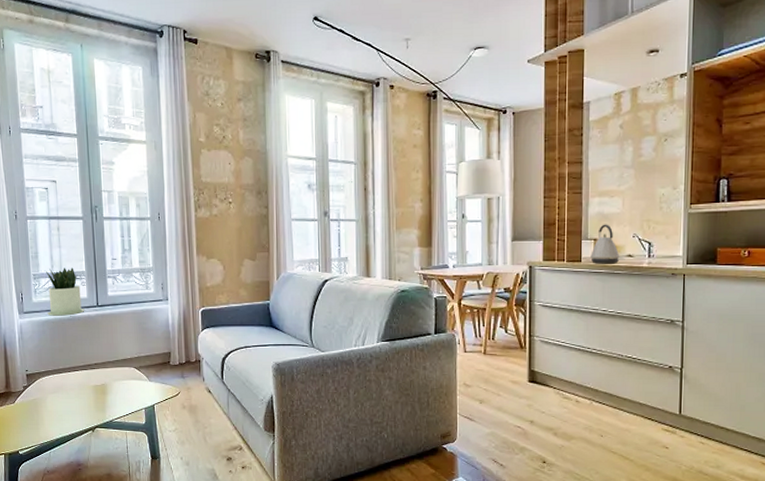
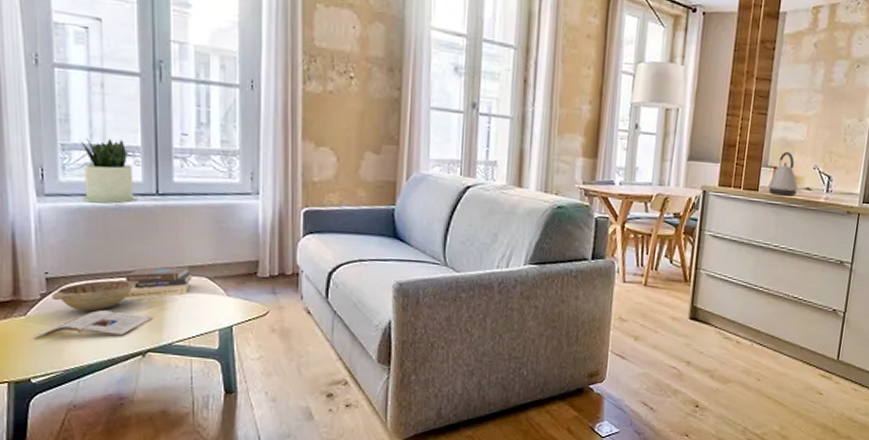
magazine: none [20,397,98,421] -> present [34,310,152,339]
decorative bowl: none [30,372,88,398] -> present [52,279,139,312]
books: none [78,360,124,388] -> present [124,266,192,300]

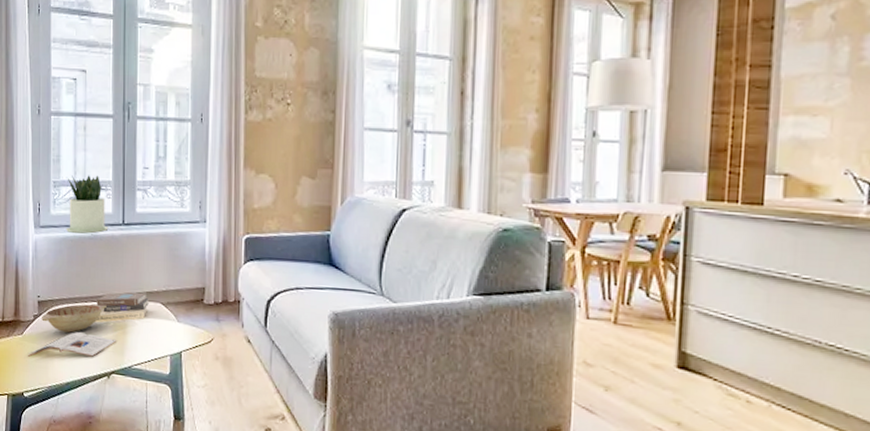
kettle: present [768,151,799,197] -> none [778,153,824,211]

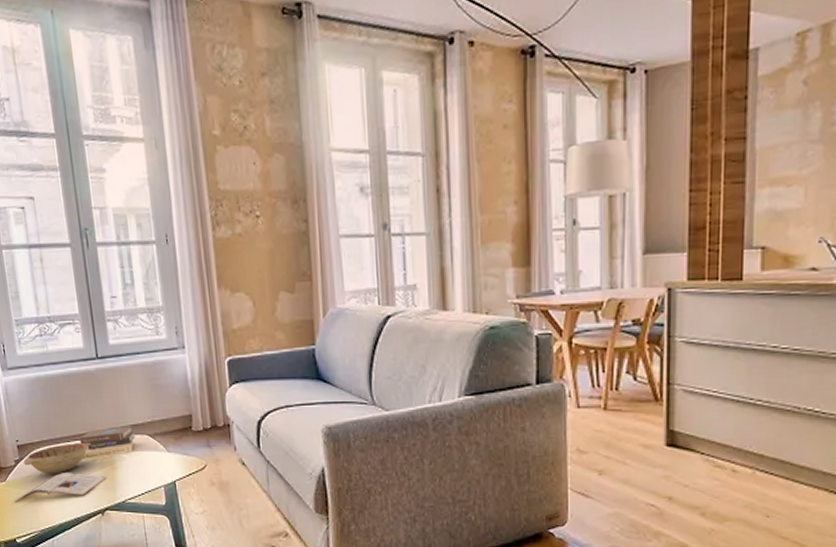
planter: present [65,175,109,235] -> none [29,309,82,373]

